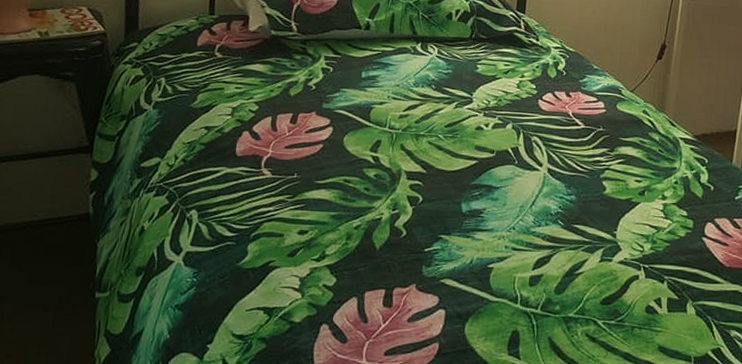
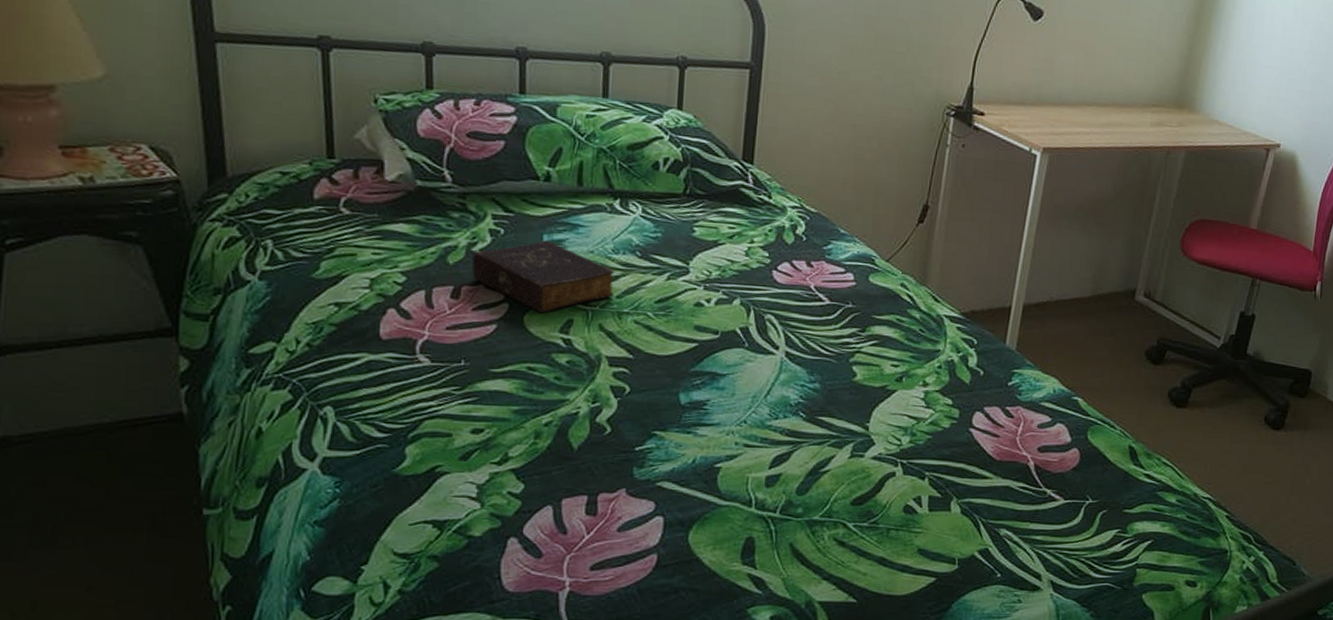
book: none [307,76,415,136] -> present [472,240,615,314]

